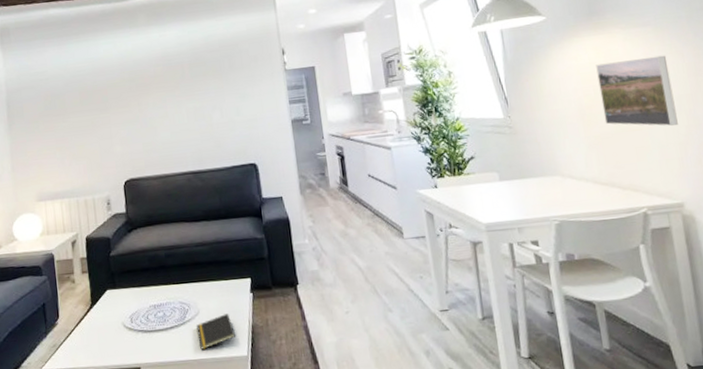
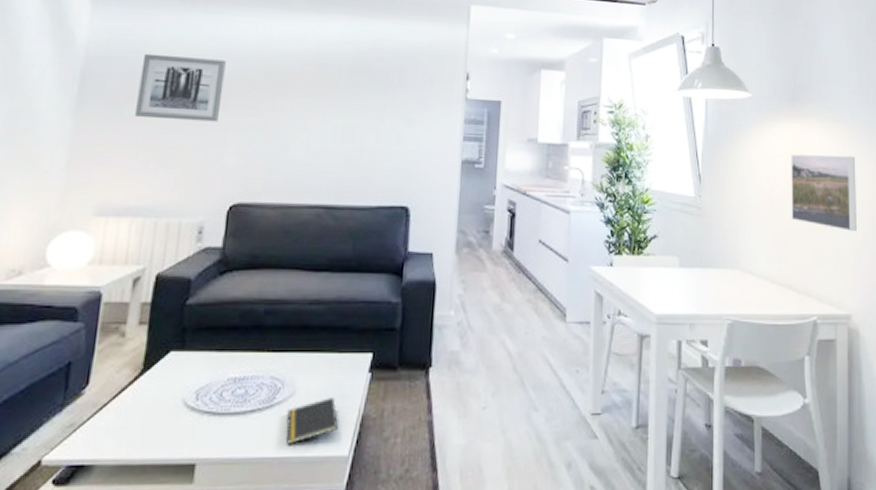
wall art: none [43,75,103,127] -> present [135,53,226,122]

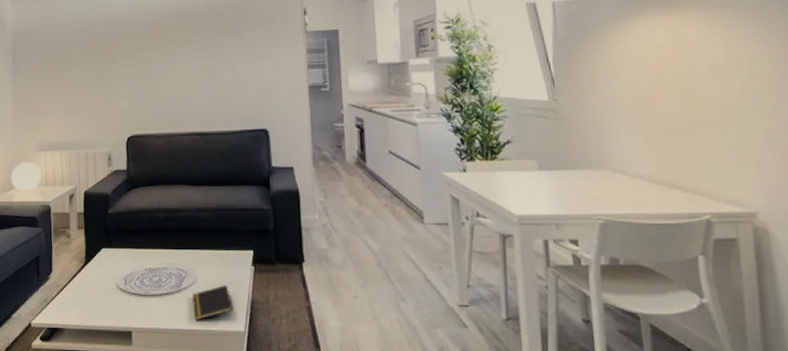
wall art: present [135,53,226,122] -> none [51,24,110,76]
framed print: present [791,154,857,232] -> none [662,42,757,125]

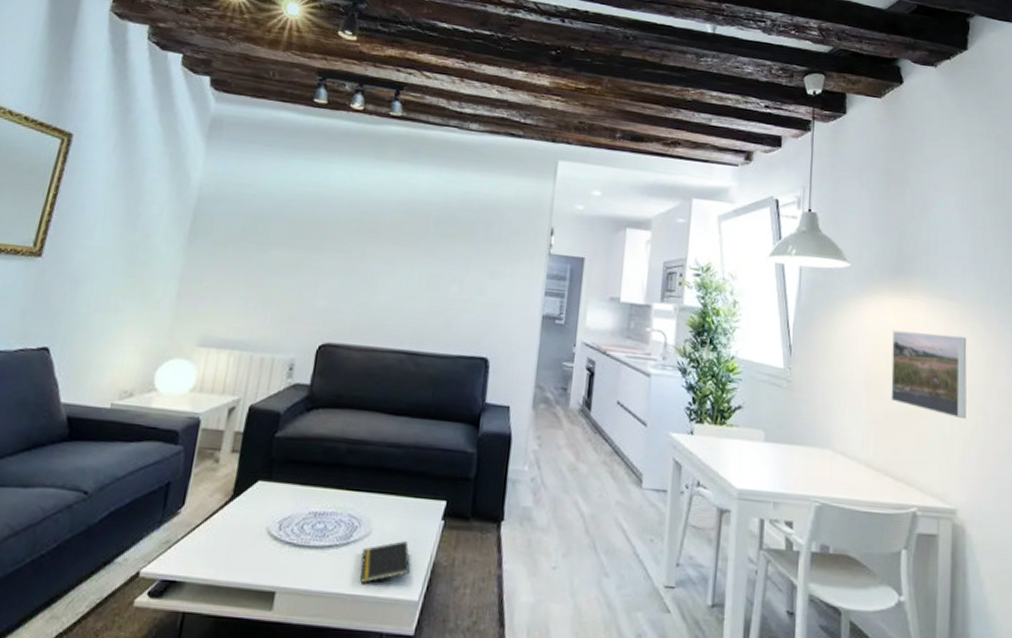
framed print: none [662,42,757,125] -> present [891,330,967,420]

